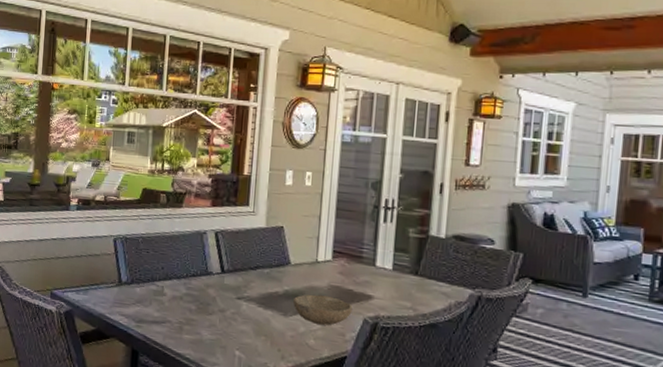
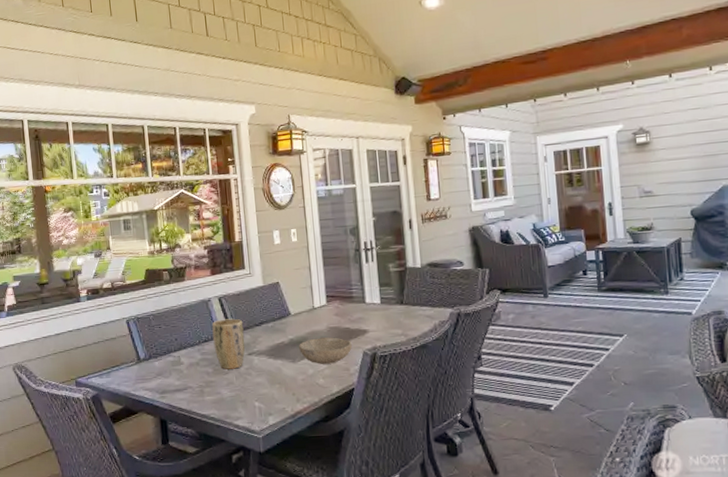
plant pot: none [201,255,237,311] -> present [212,318,245,370]

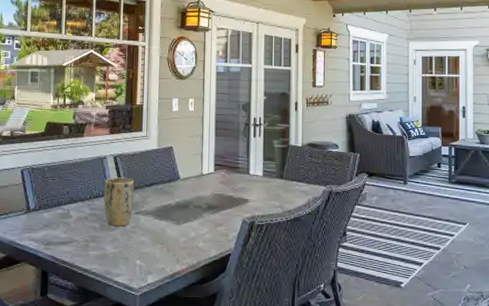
bowl: present [298,337,352,364] -> none [183,203,233,229]

